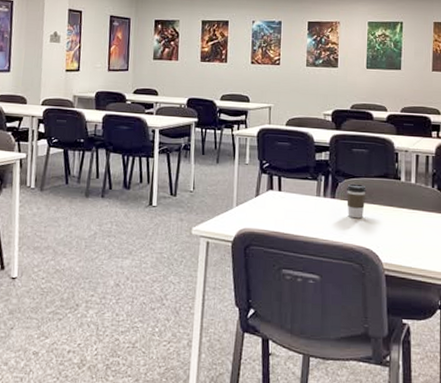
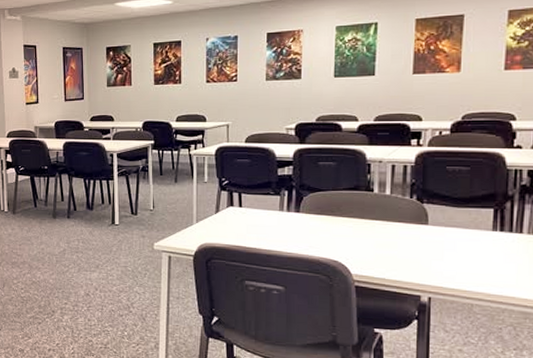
coffee cup: present [346,183,366,219] -> none [311,197,334,232]

